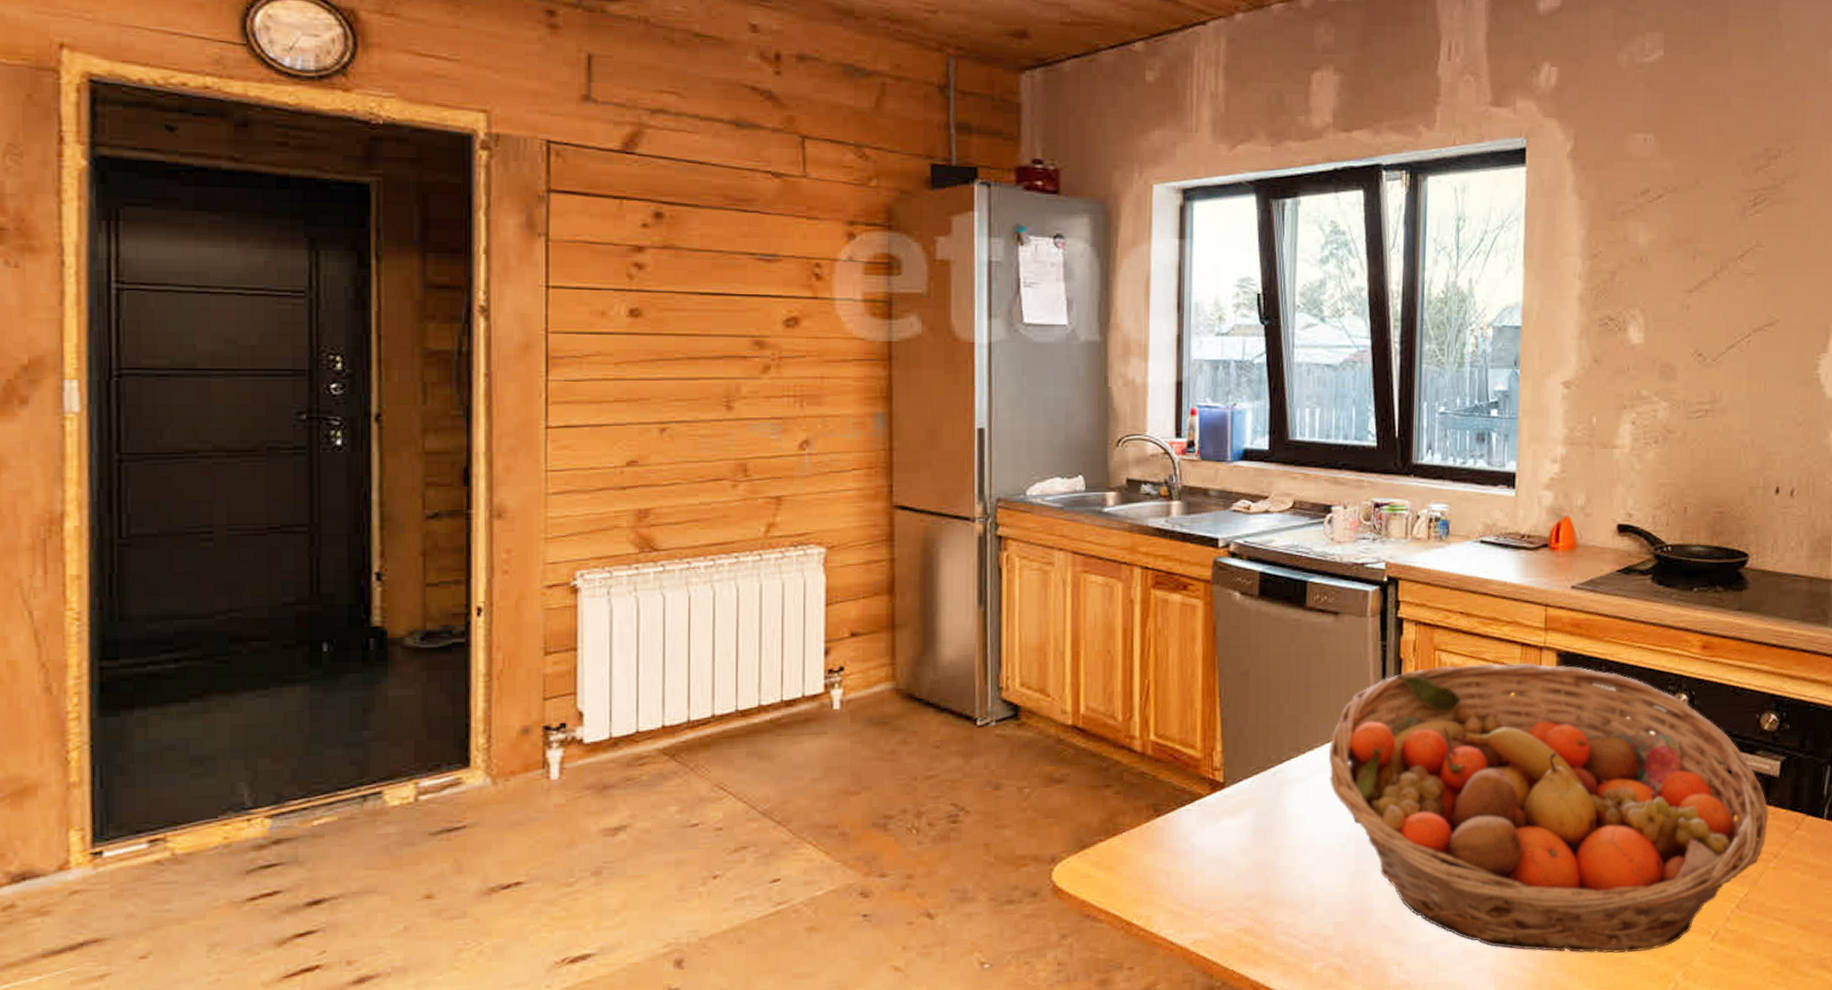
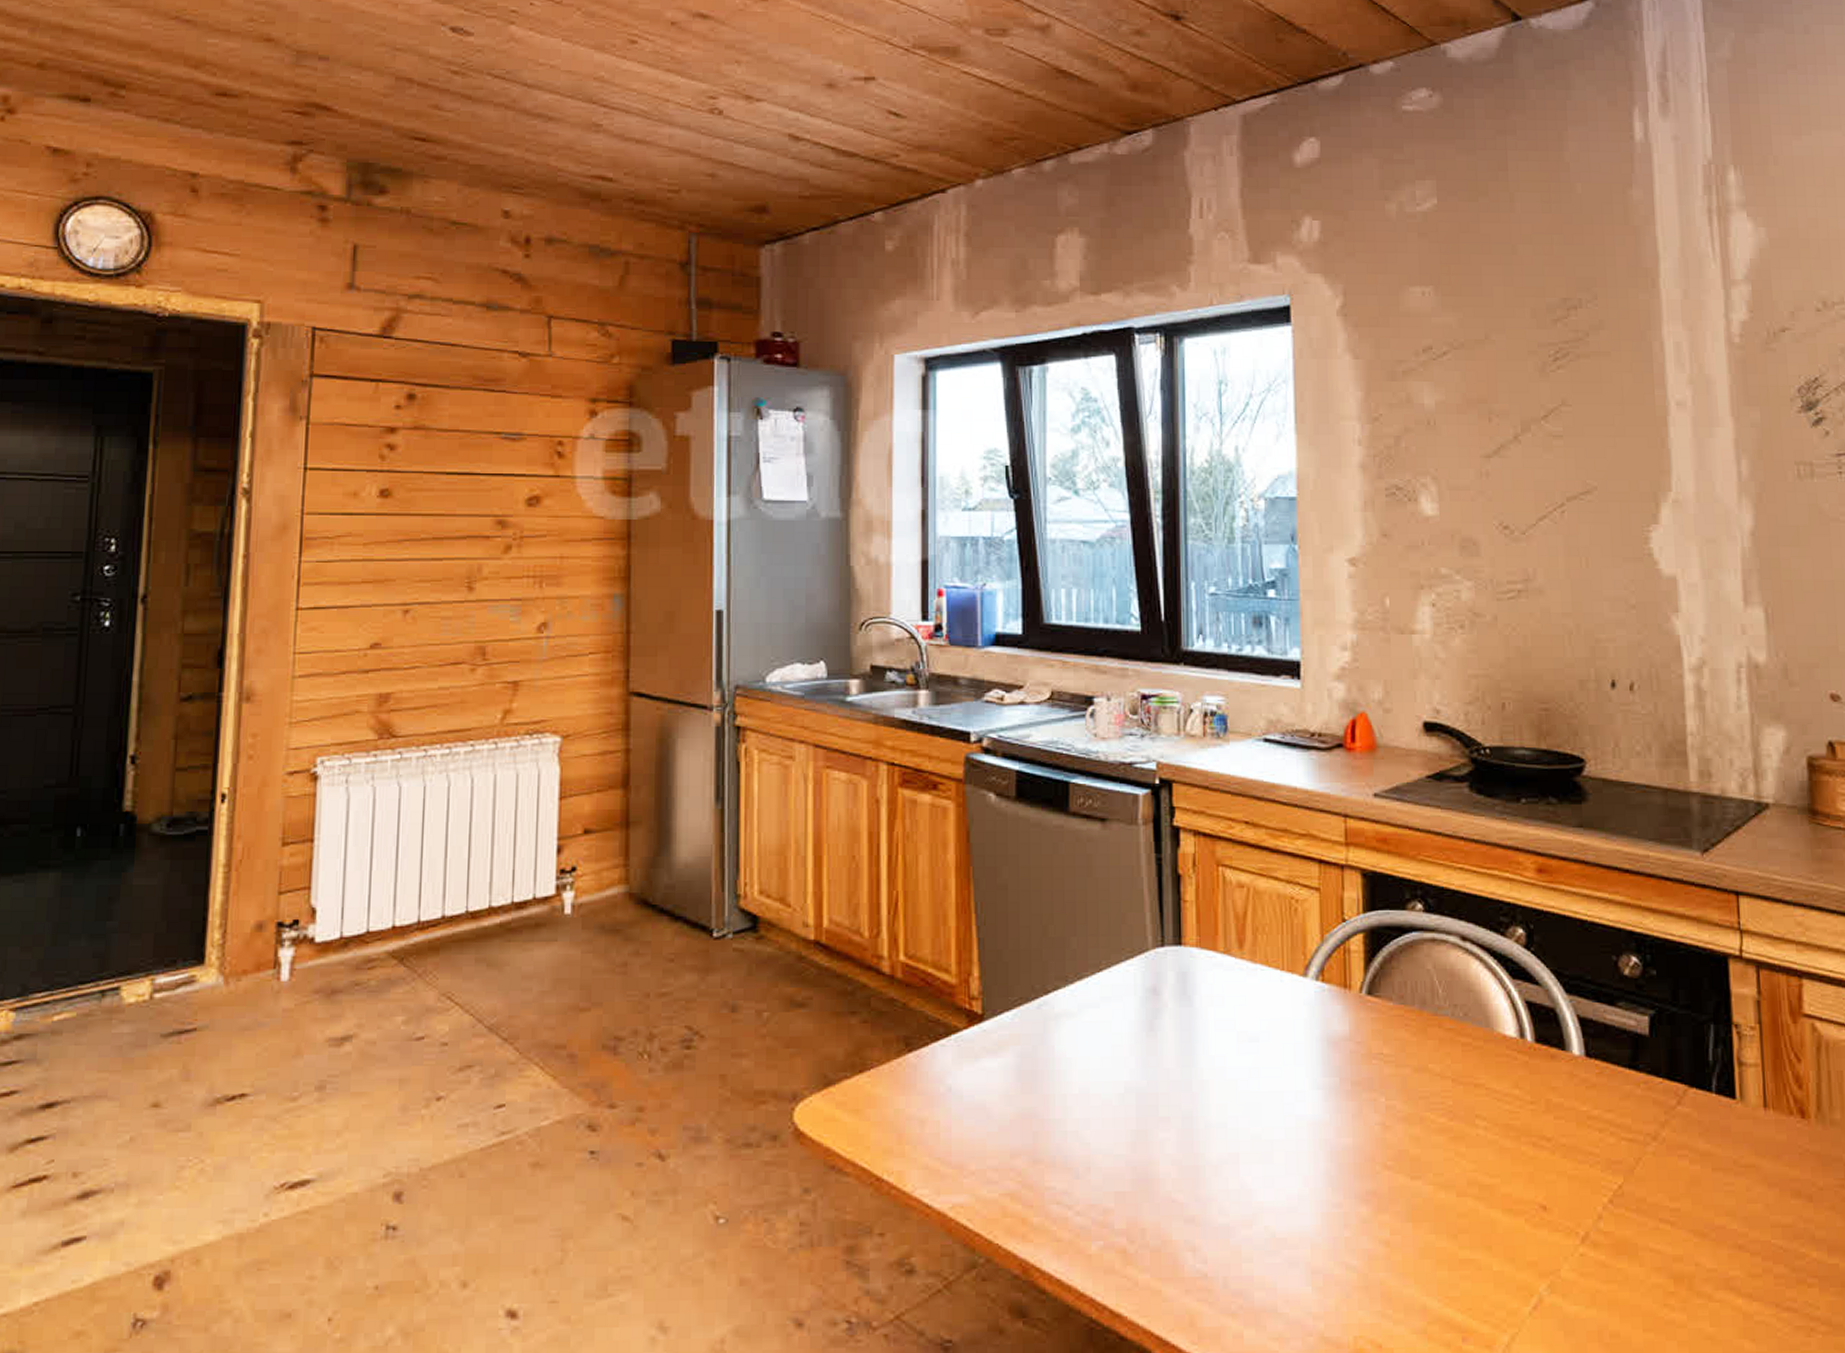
fruit basket: present [1329,662,1769,954] -> none [1101,883,1641,1254]

